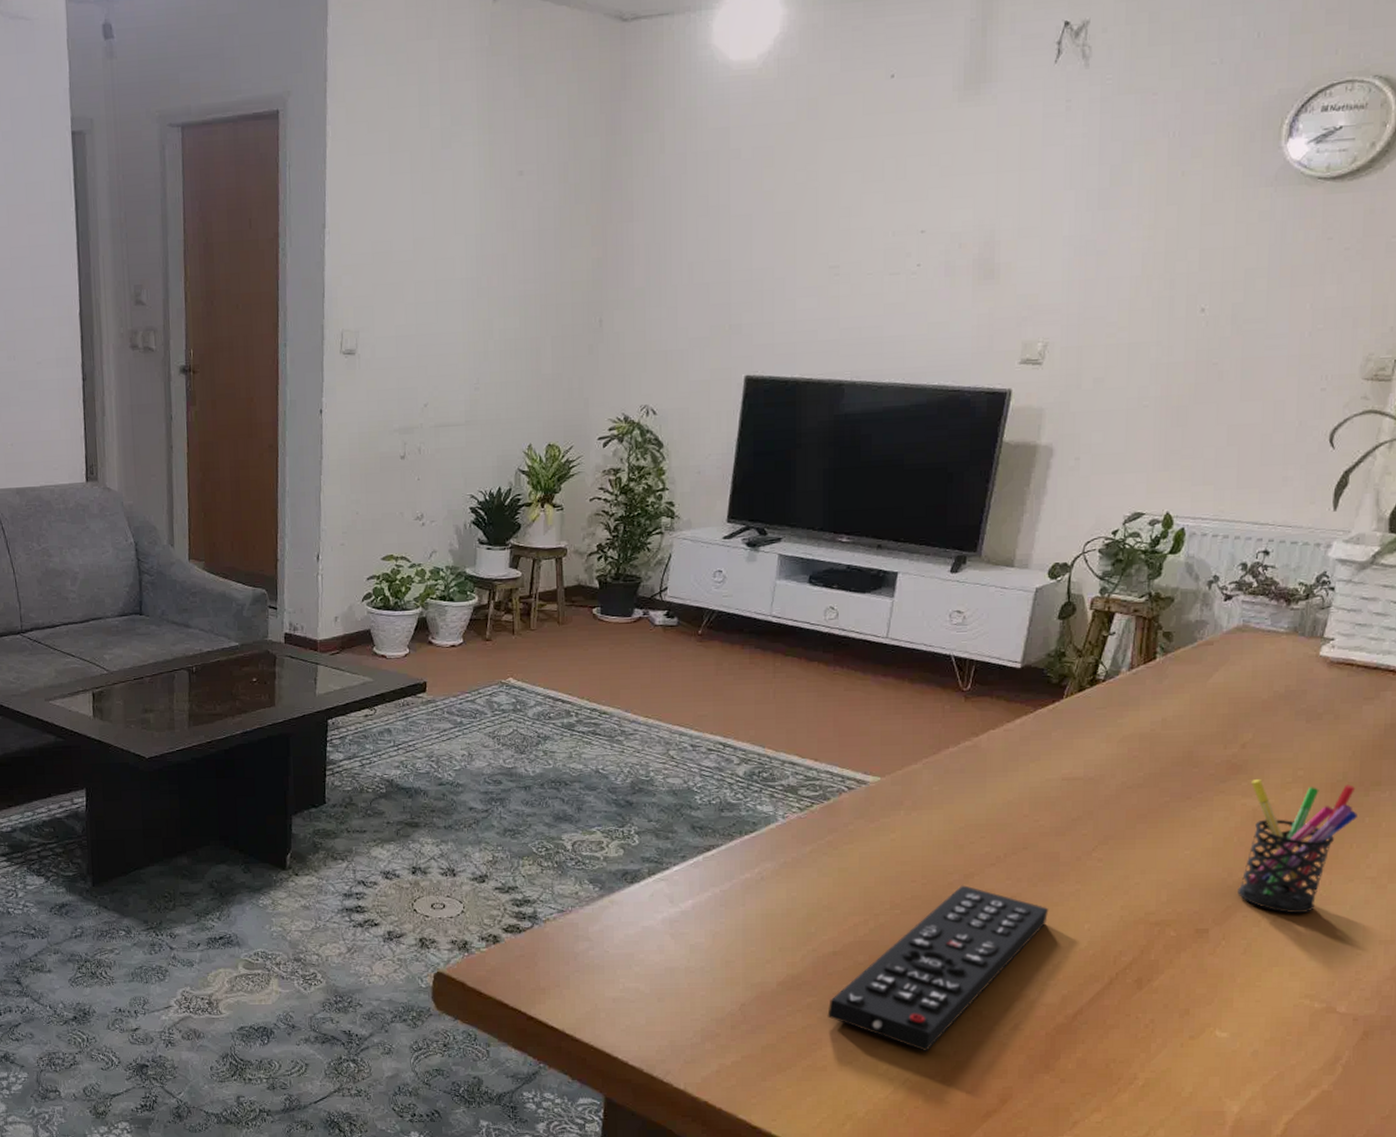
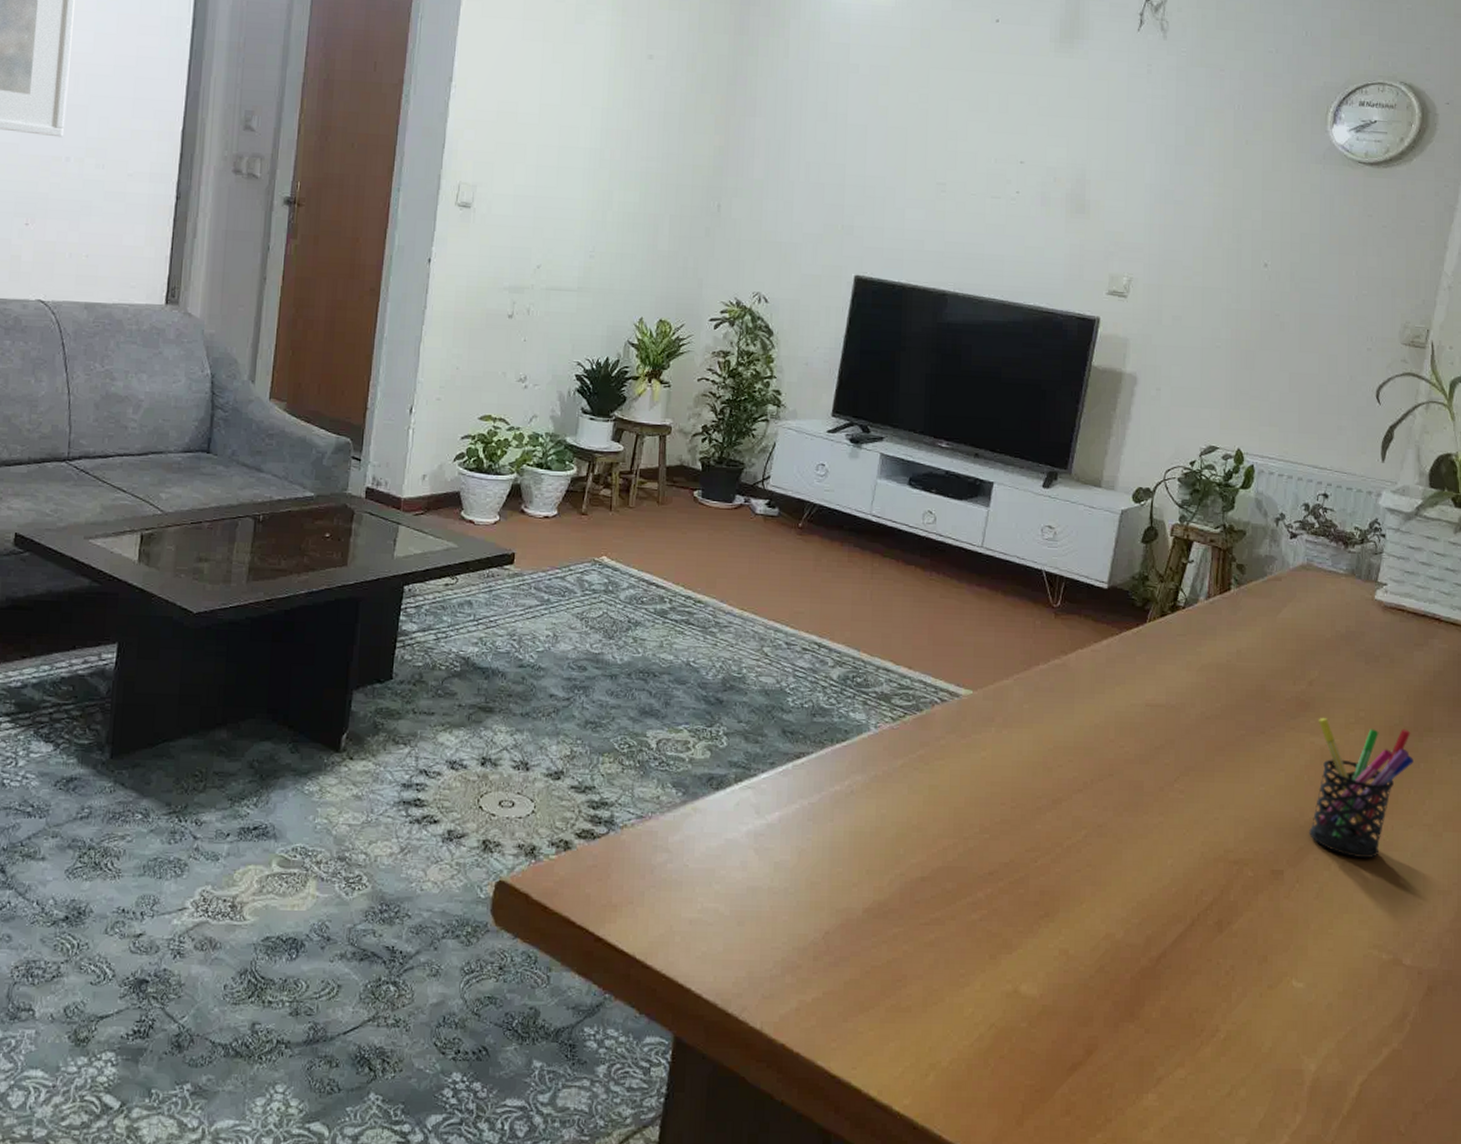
remote control: present [827,885,1049,1052] -> none [913,811,1134,994]

